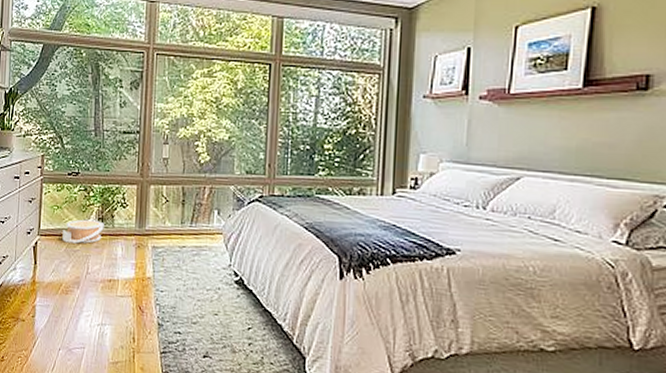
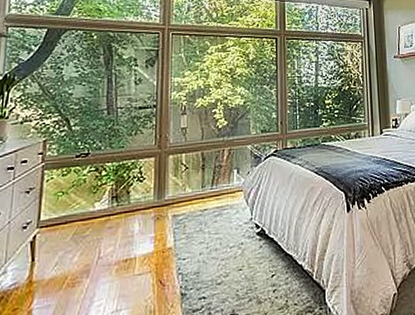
basket: present [62,219,104,244] -> none [68,199,119,230]

